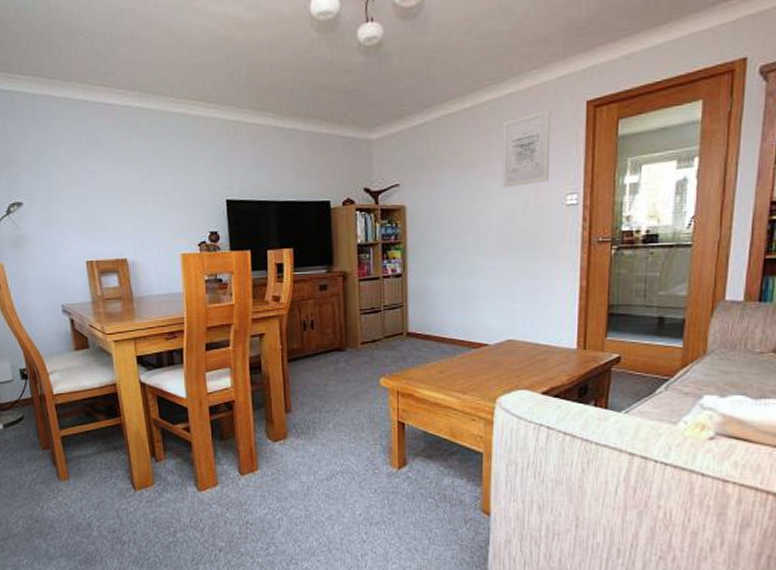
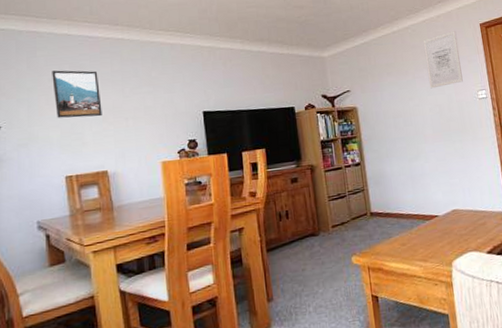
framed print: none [69,142,121,199] -> present [52,70,102,118]

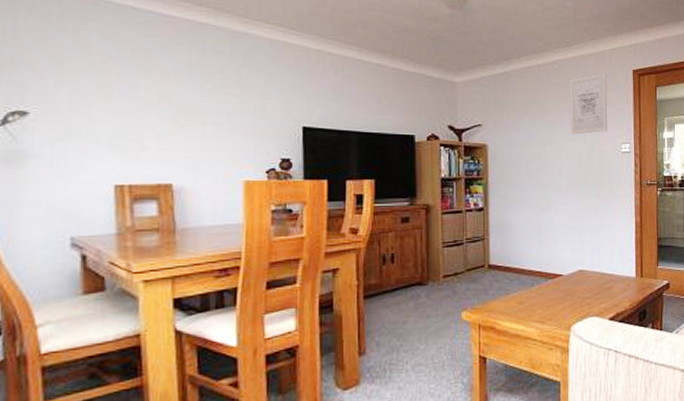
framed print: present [52,70,102,118] -> none [106,50,172,116]

